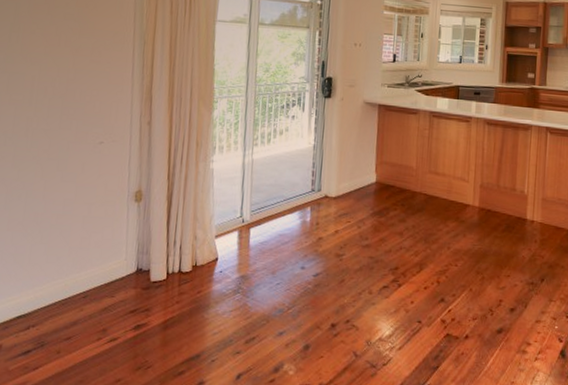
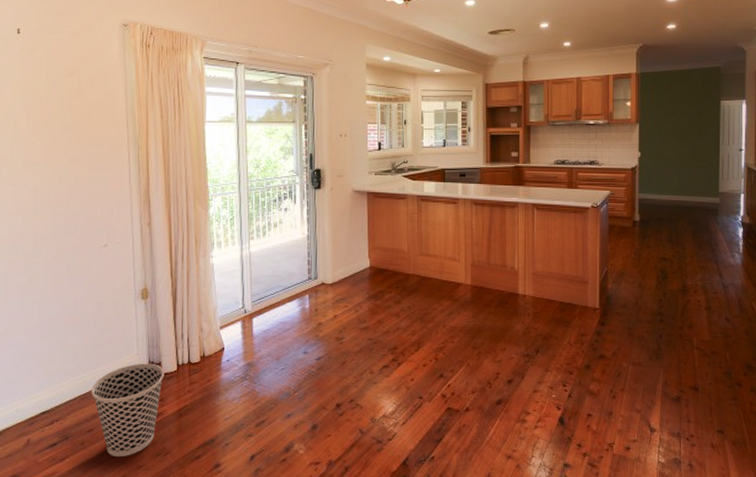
wastebasket: none [72,269,153,369] -> present [91,363,164,458]

